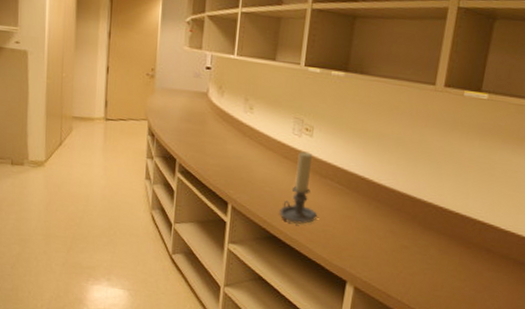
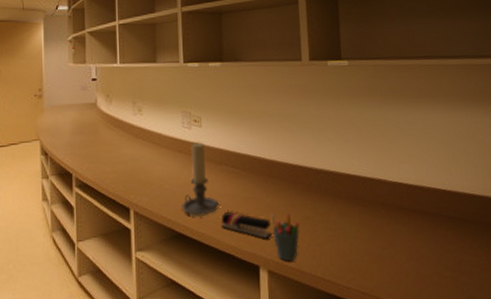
stapler: none [315,225,366,258] -> present [221,212,271,239]
pen holder: none [366,236,396,284] -> present [271,214,300,262]

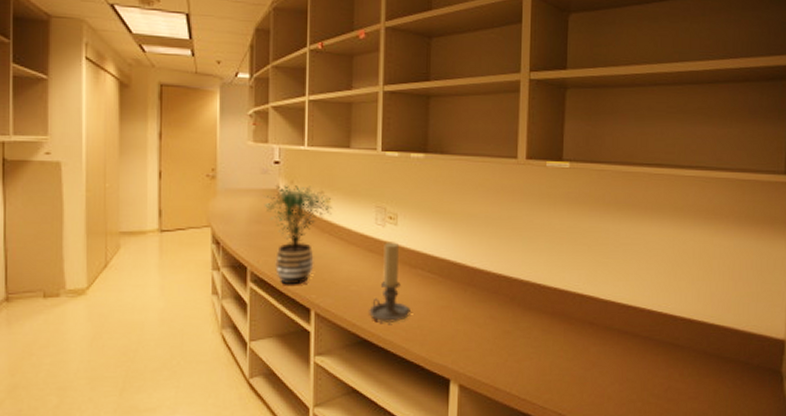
potted plant: none [84,98,144,188] -> present [264,184,332,285]
stapler: present [221,212,271,239] -> none [411,321,466,352]
pen holder: present [271,214,300,262] -> none [468,326,499,377]

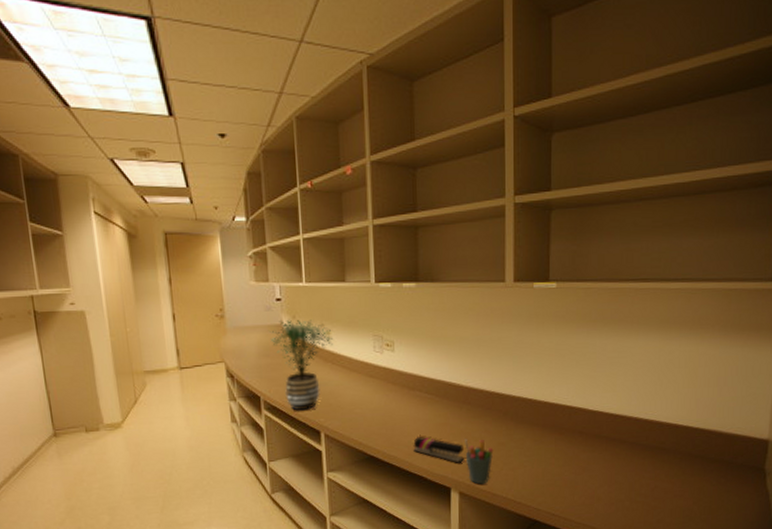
candle holder: present [369,242,410,323] -> none [373,367,411,440]
stapler: none [411,321,466,352] -> present [413,437,464,463]
pen holder: none [468,326,499,377] -> present [465,440,494,485]

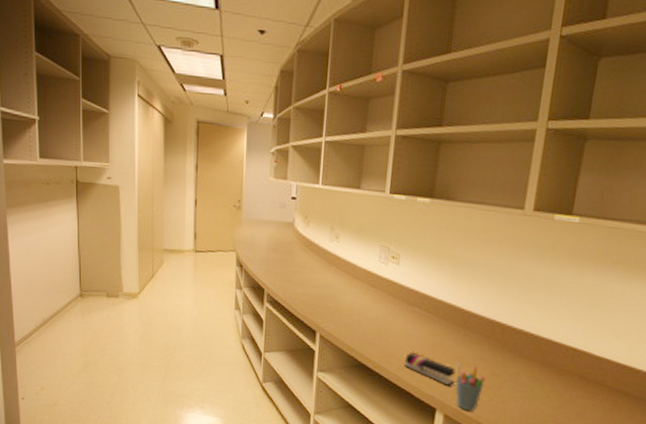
potted plant: present [269,319,333,411] -> none [281,218,340,309]

